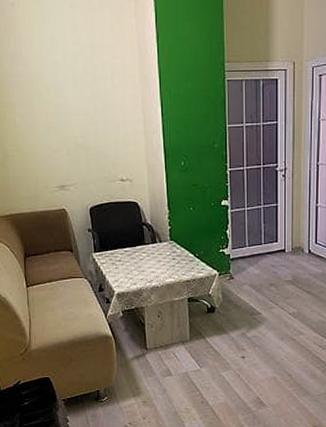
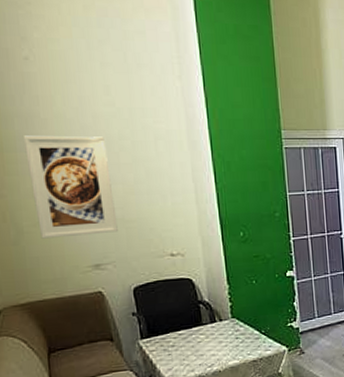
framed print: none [9,72,79,162] -> present [22,135,118,239]

